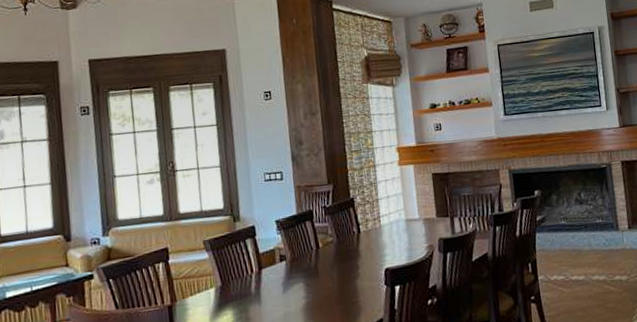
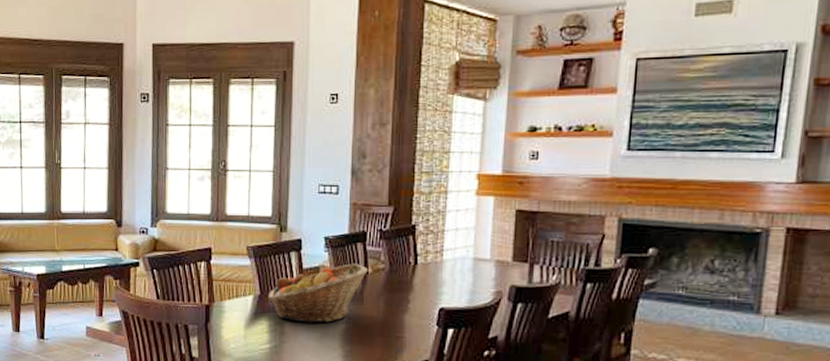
fruit basket: none [230,240,319,306] -> present [268,264,369,323]

